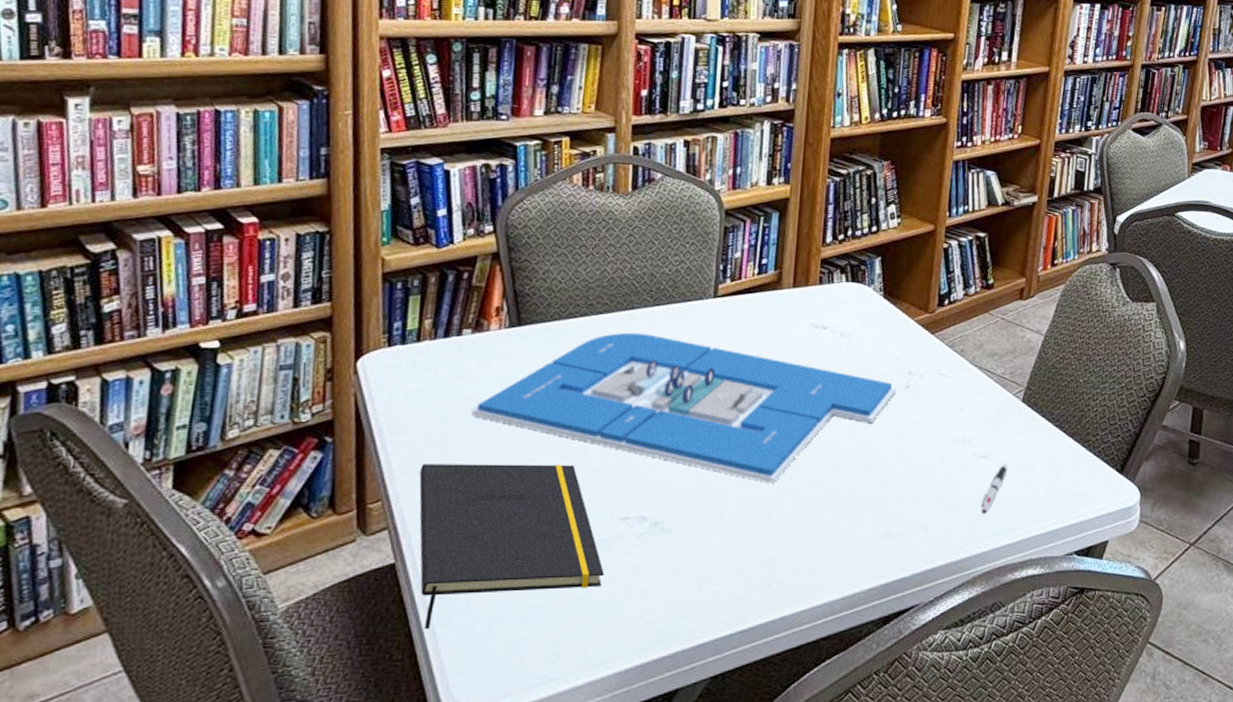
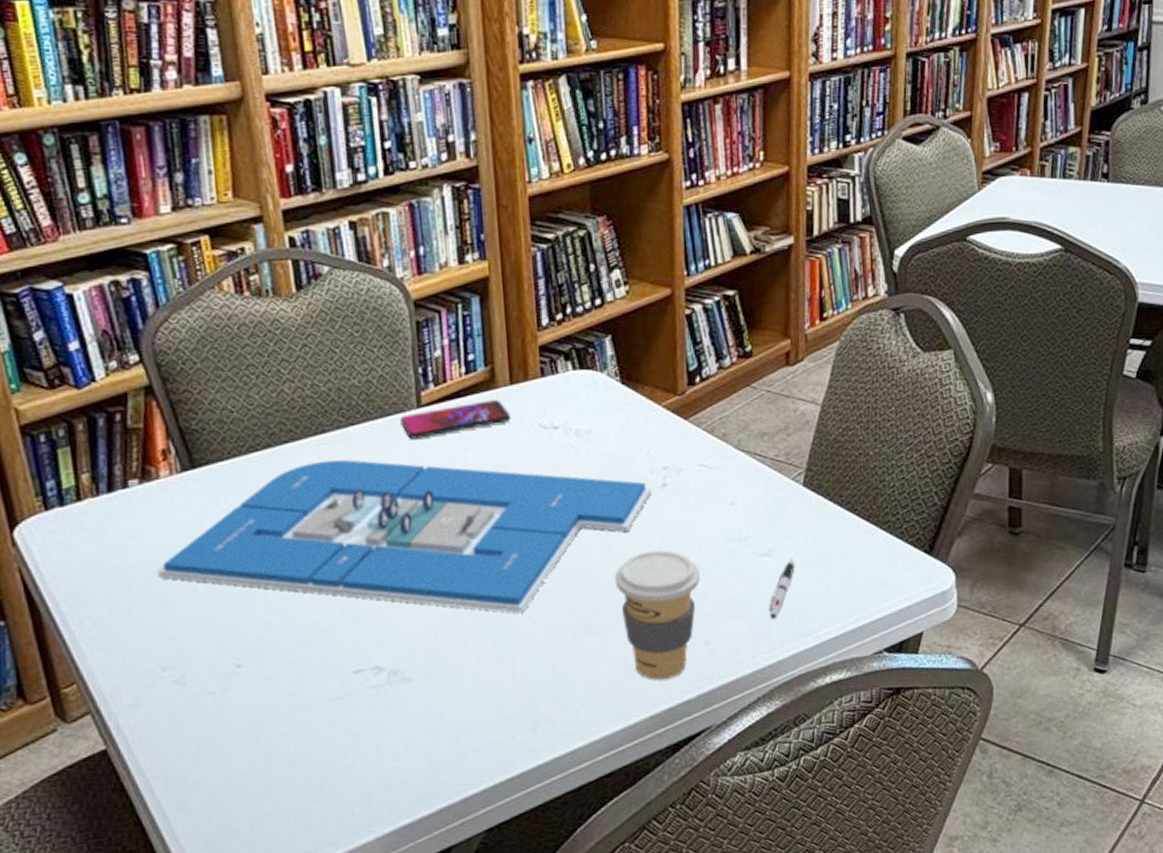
notepad: present [419,464,604,630] -> none [112,619,345,816]
smartphone: none [698,298,790,323] -> present [400,399,511,439]
coffee cup: none [855,443,927,556] -> present [614,550,700,680]

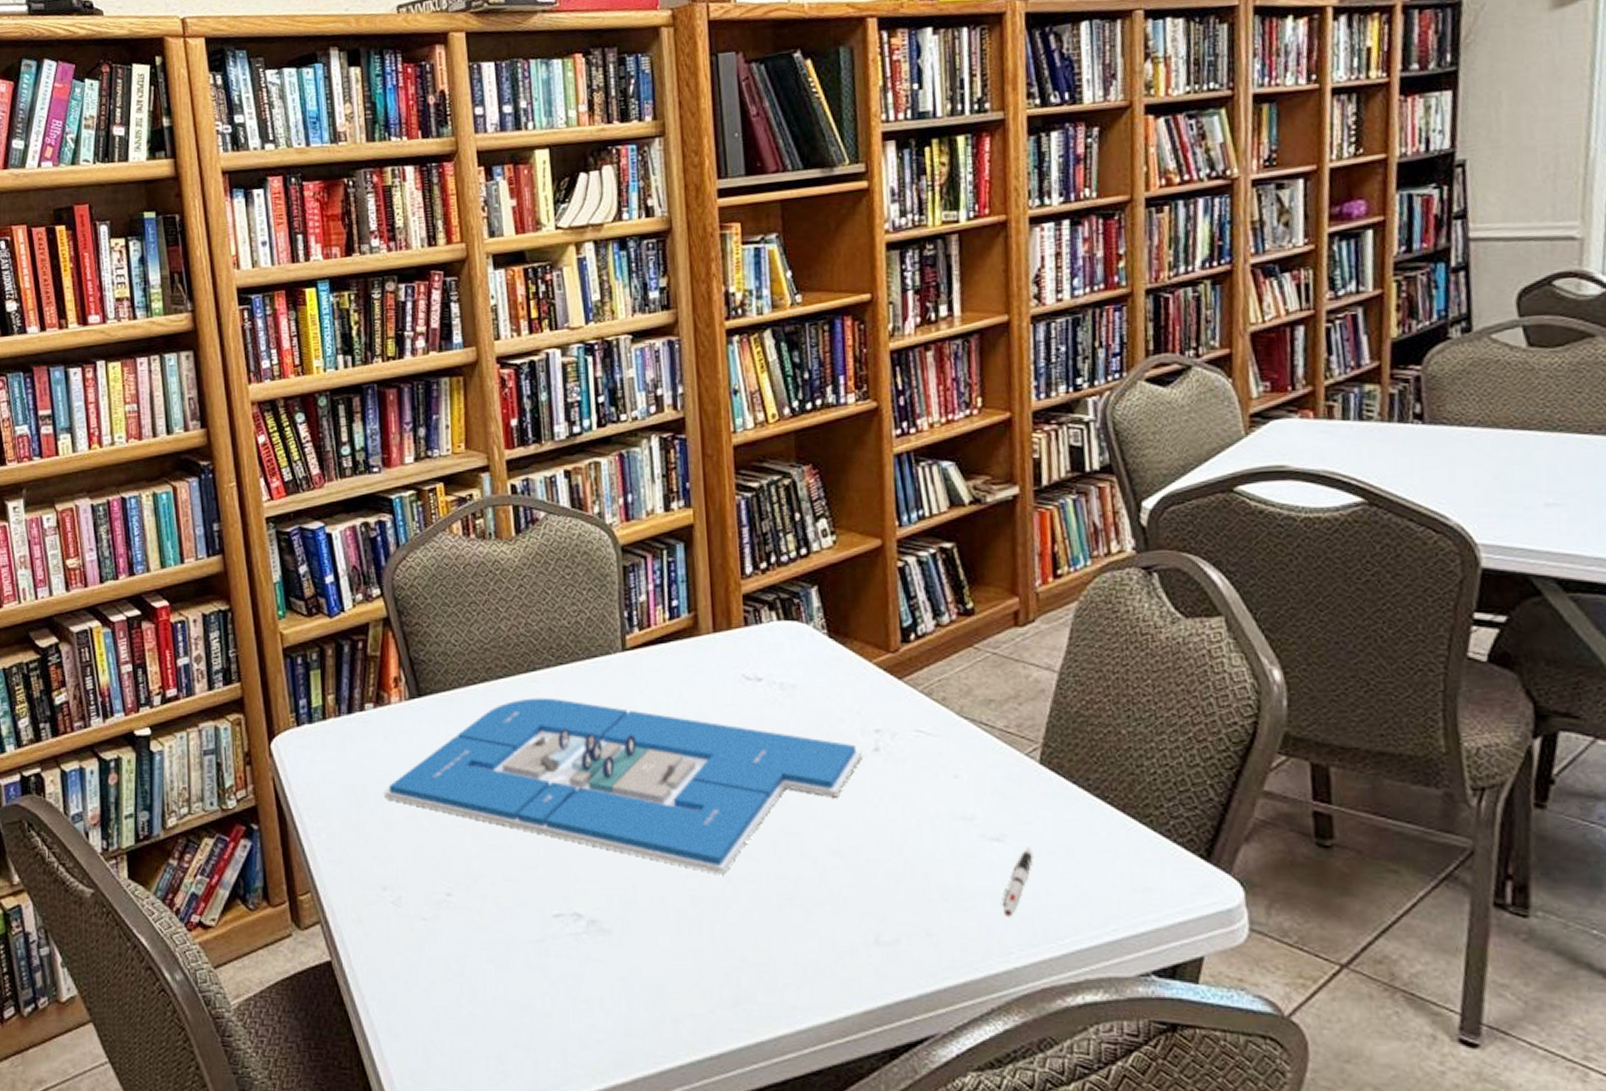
smartphone: present [400,399,511,439] -> none [606,647,714,682]
coffee cup: present [614,550,700,680] -> none [822,822,919,970]

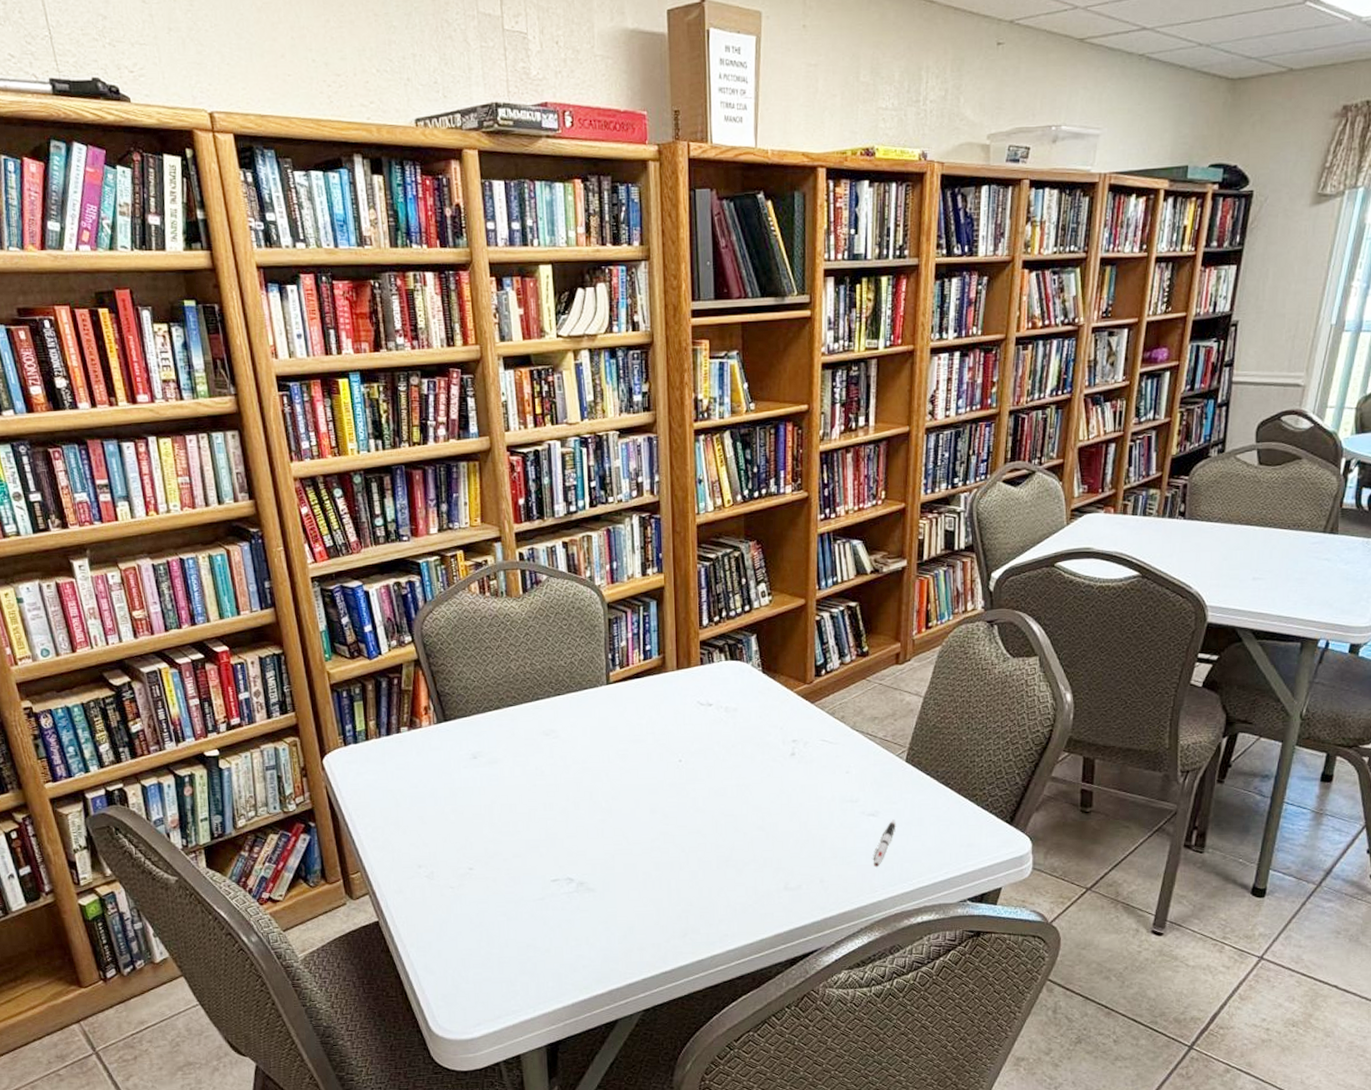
board game: present [384,697,863,874] -> none [418,720,783,846]

